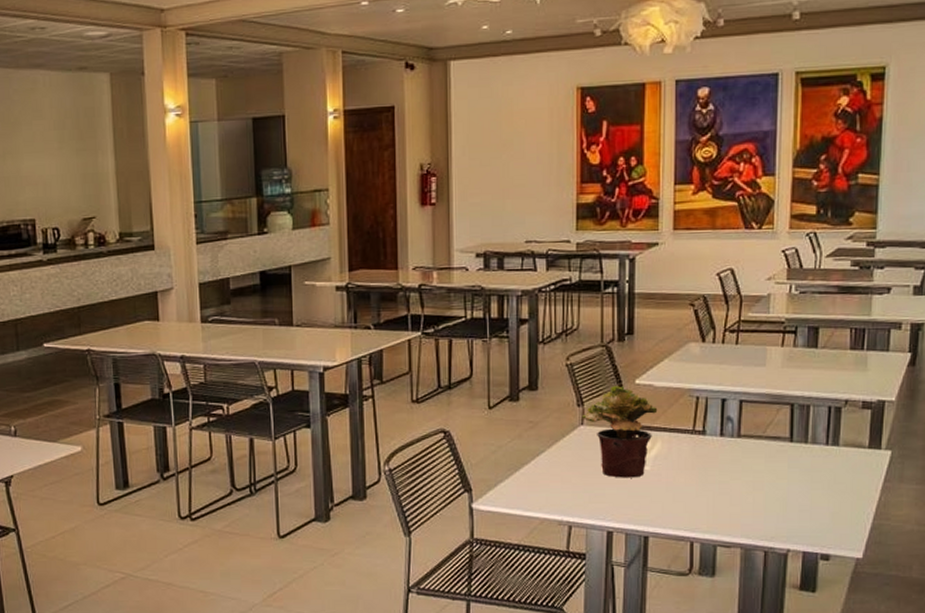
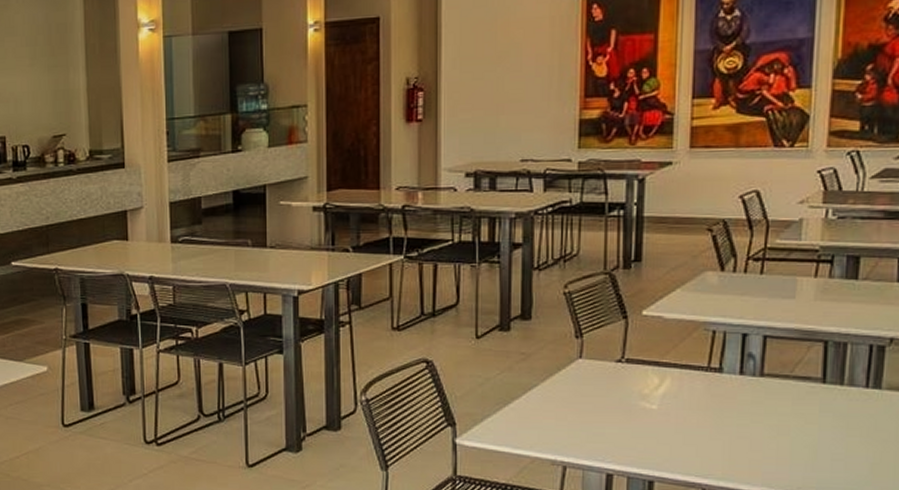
potted plant: present [581,386,658,478] -> none [580,317,667,417]

